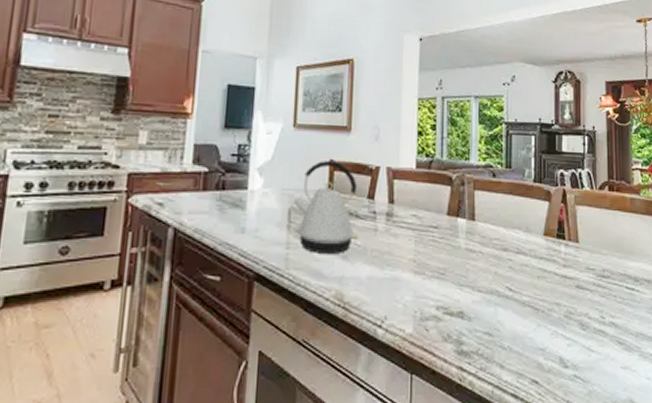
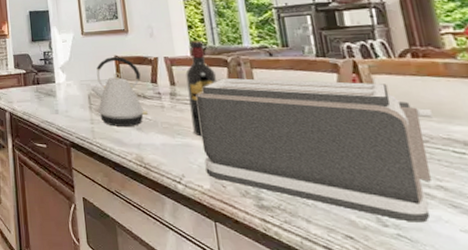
wine bottle: none [405,150,439,269] -> present [185,40,218,137]
toaster: none [411,198,616,362] -> present [196,78,433,223]

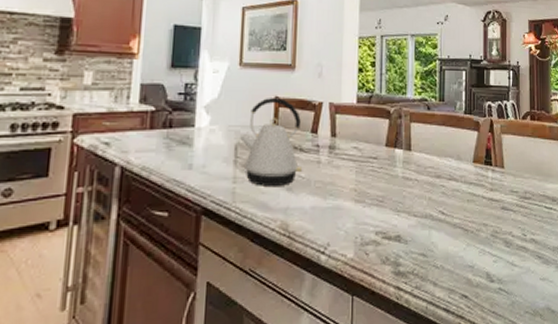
wine bottle: present [185,40,218,137] -> none [346,85,378,198]
toaster: present [196,78,433,223] -> none [352,131,536,276]

